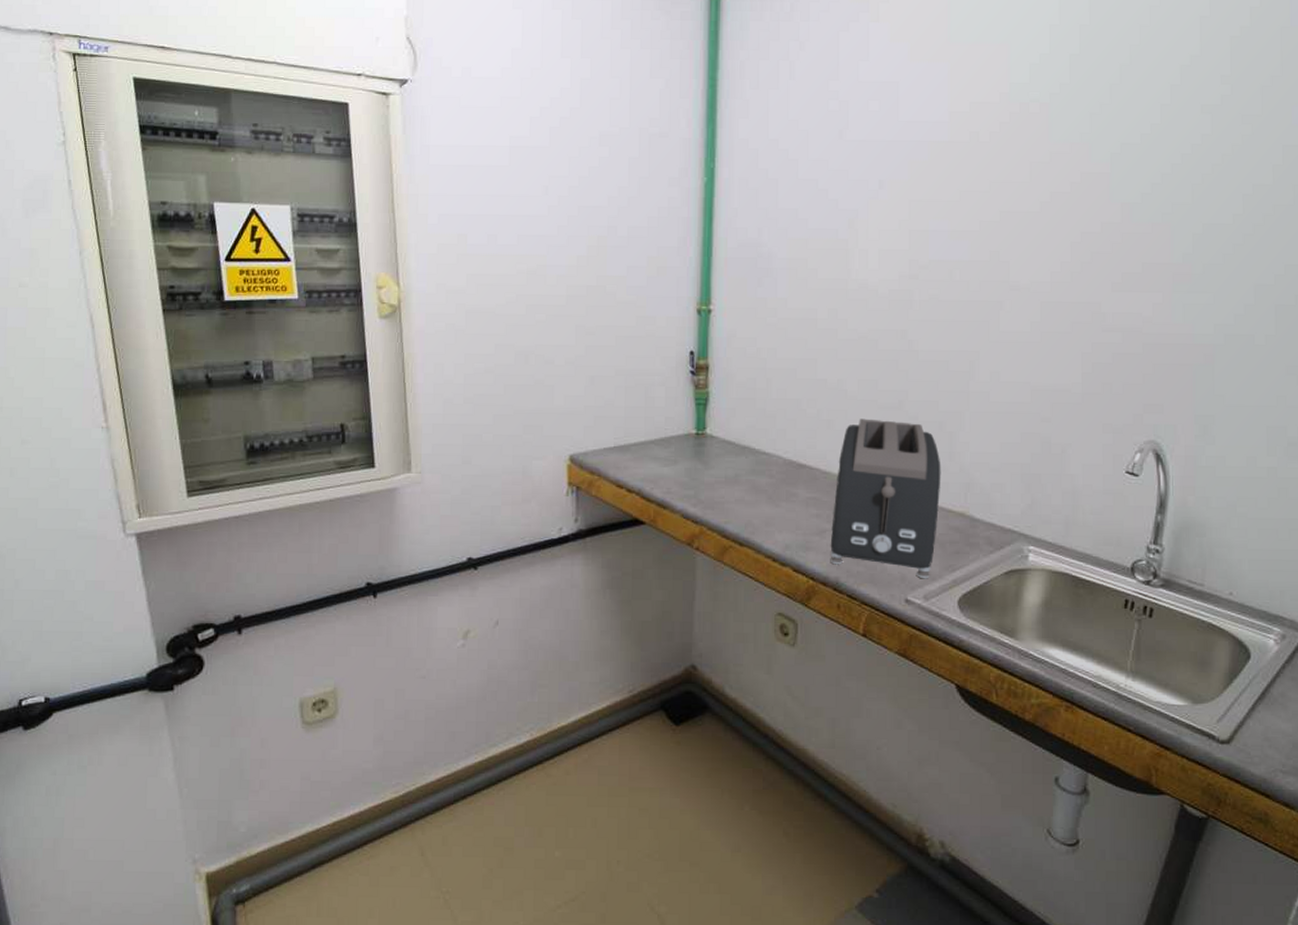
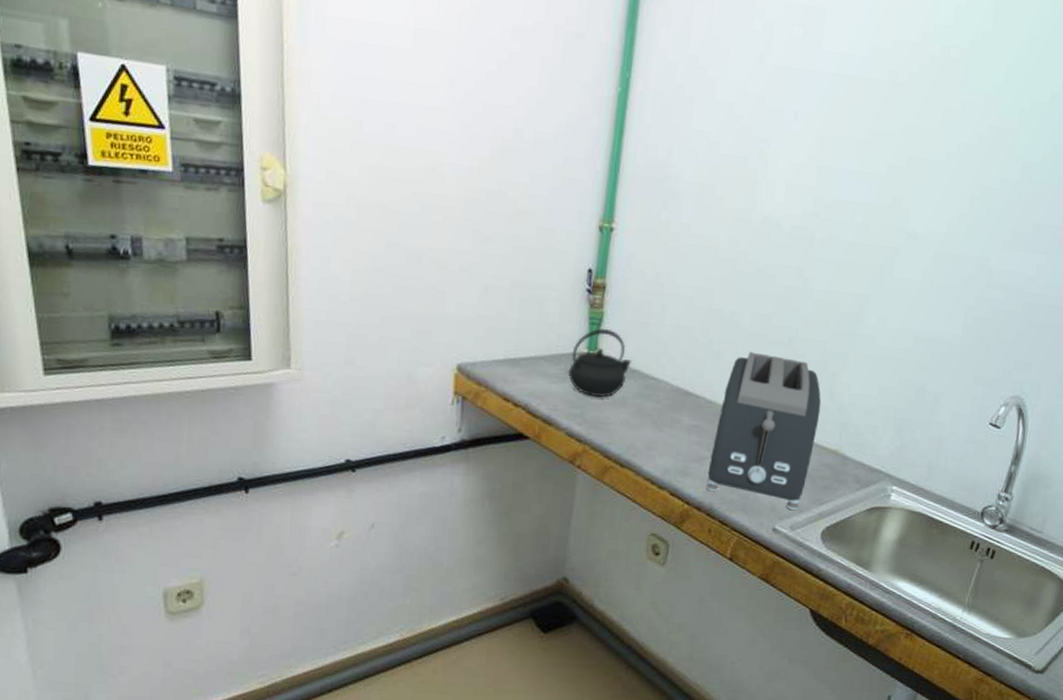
kettle: none [679,409,742,477] -> present [568,328,632,397]

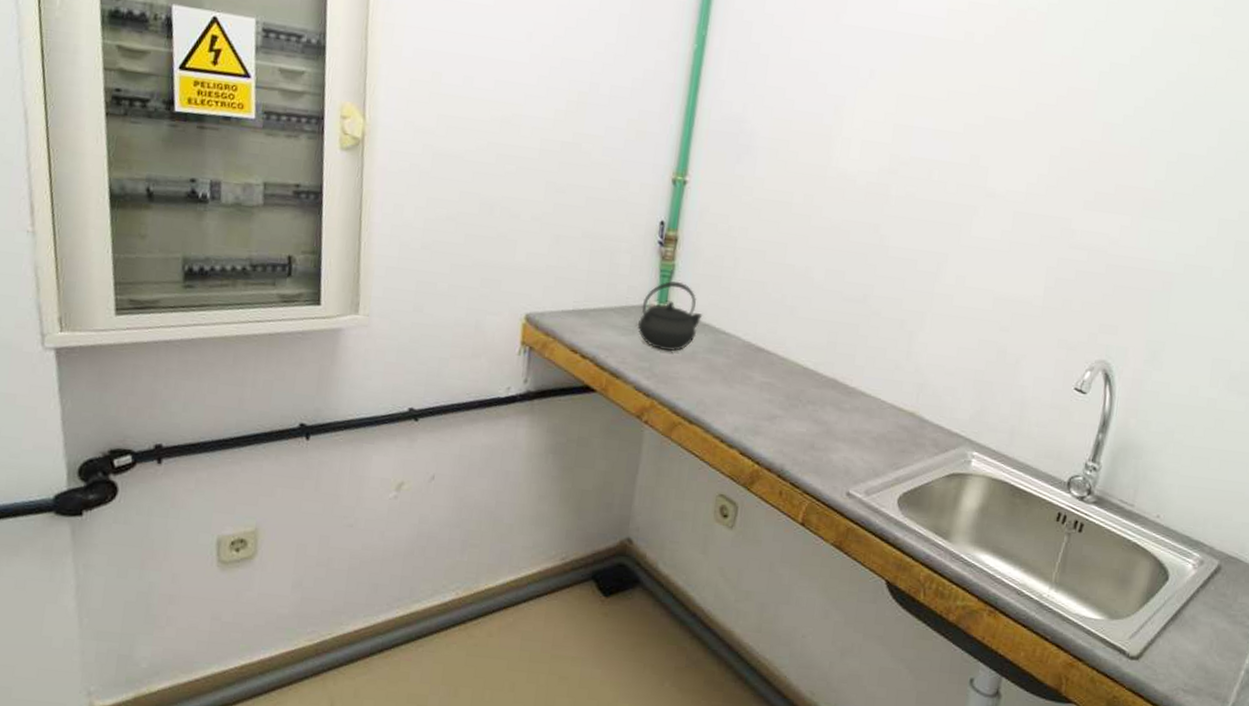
toaster: present [706,352,822,511] -> none [777,308,898,475]

